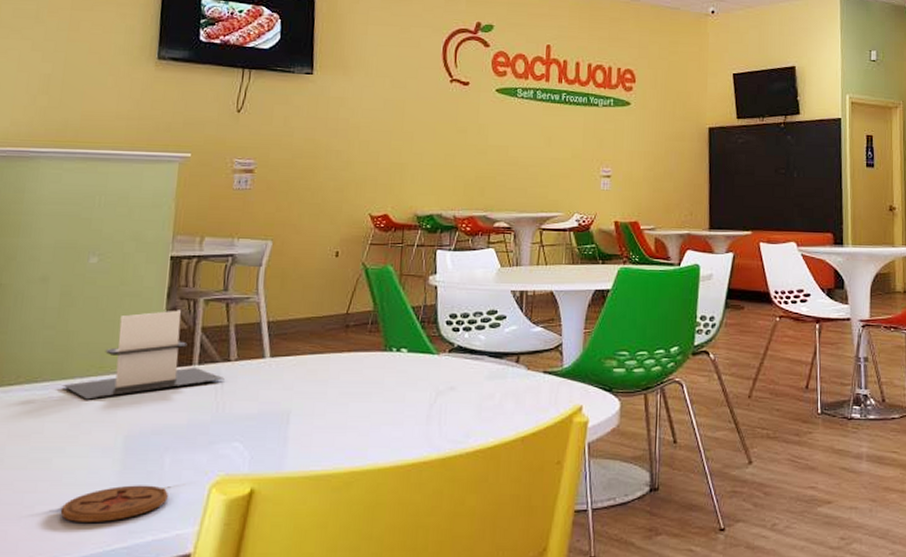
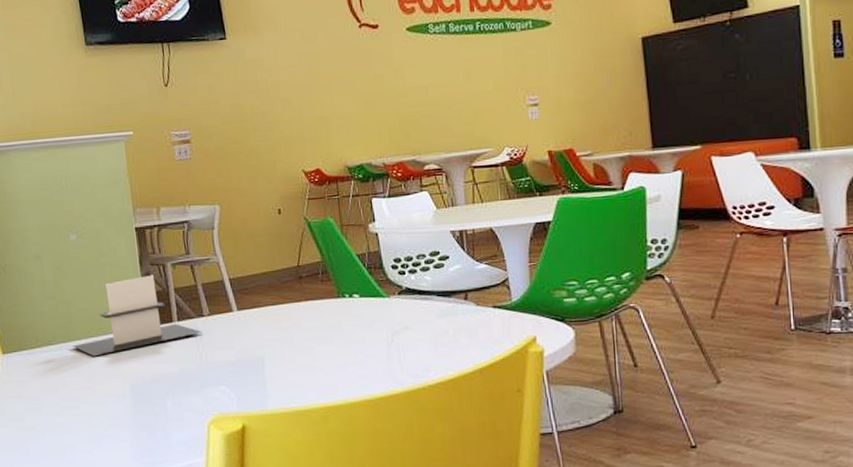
coaster: present [60,485,168,522] -> none [94,424,176,456]

